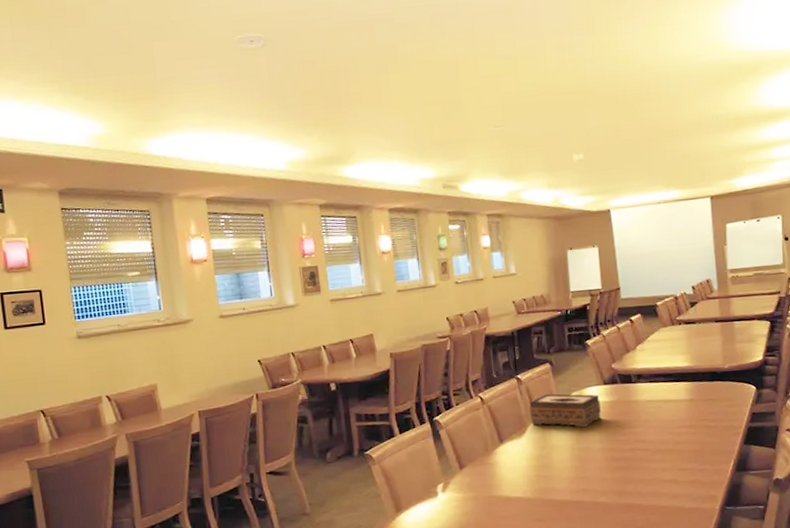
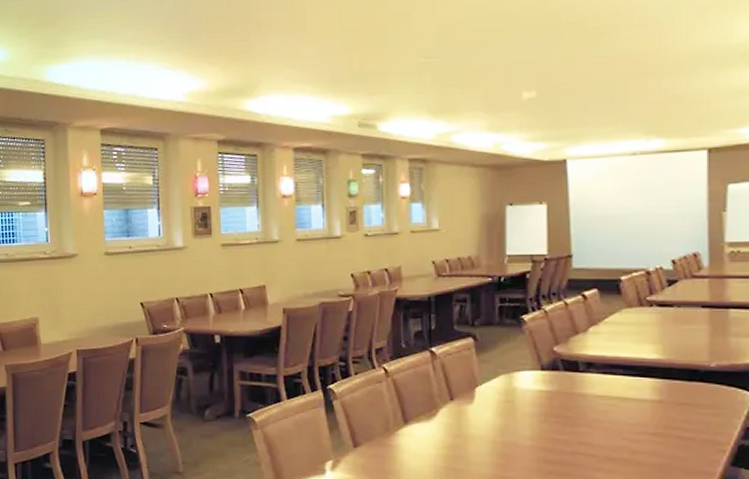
tissue box: present [529,393,601,428] -> none [444,374,535,419]

